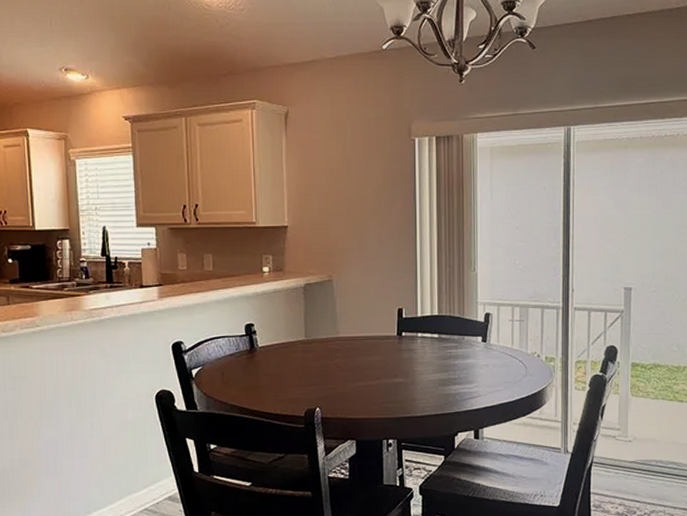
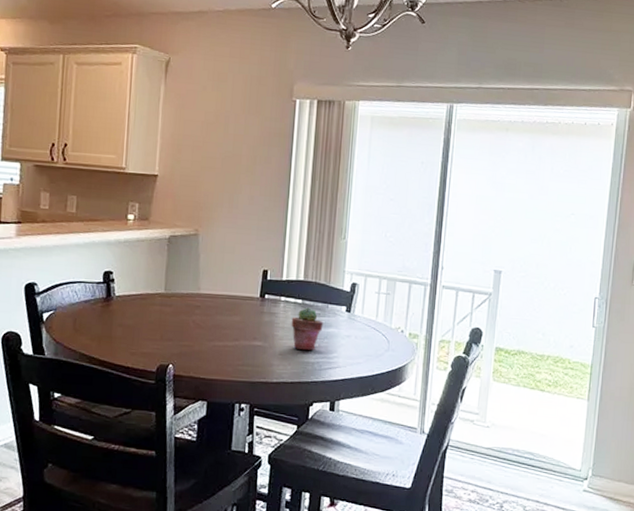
potted succulent: none [430,341,461,382] -> present [291,307,324,350]

